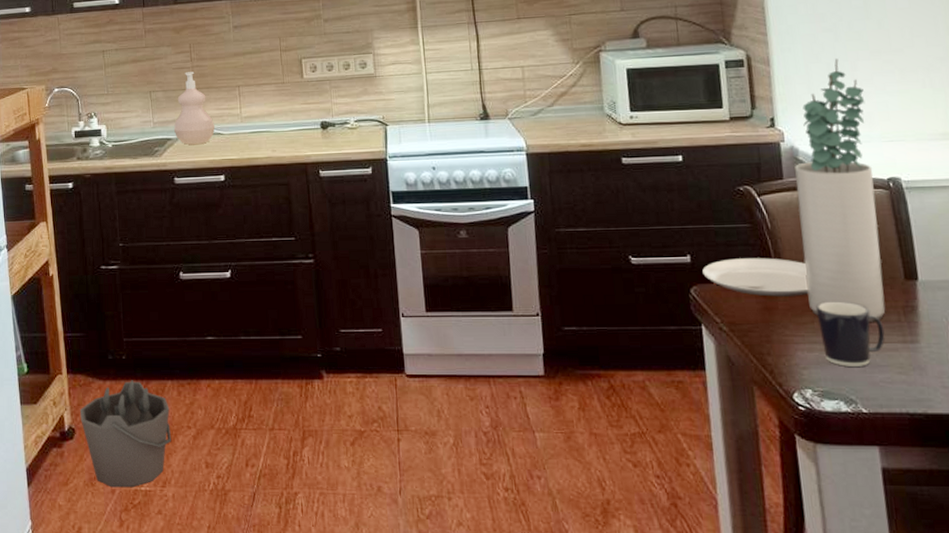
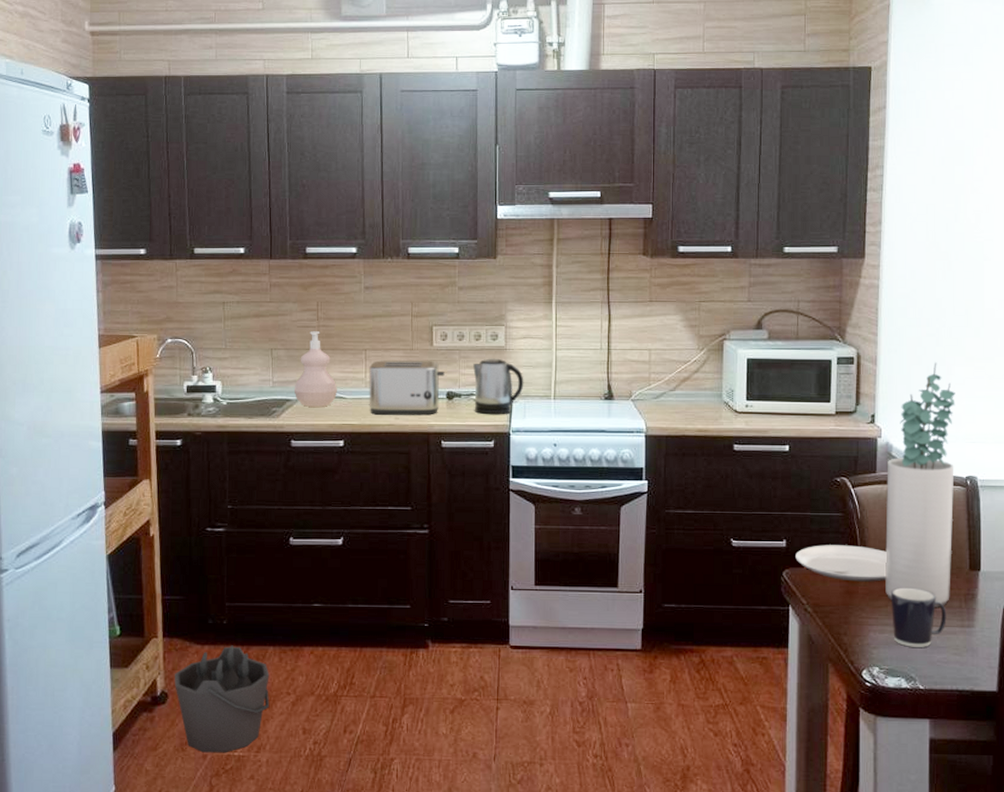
toaster: none [243,93,317,148] -> present [369,360,445,415]
kettle: none [344,86,397,142] -> present [473,358,524,415]

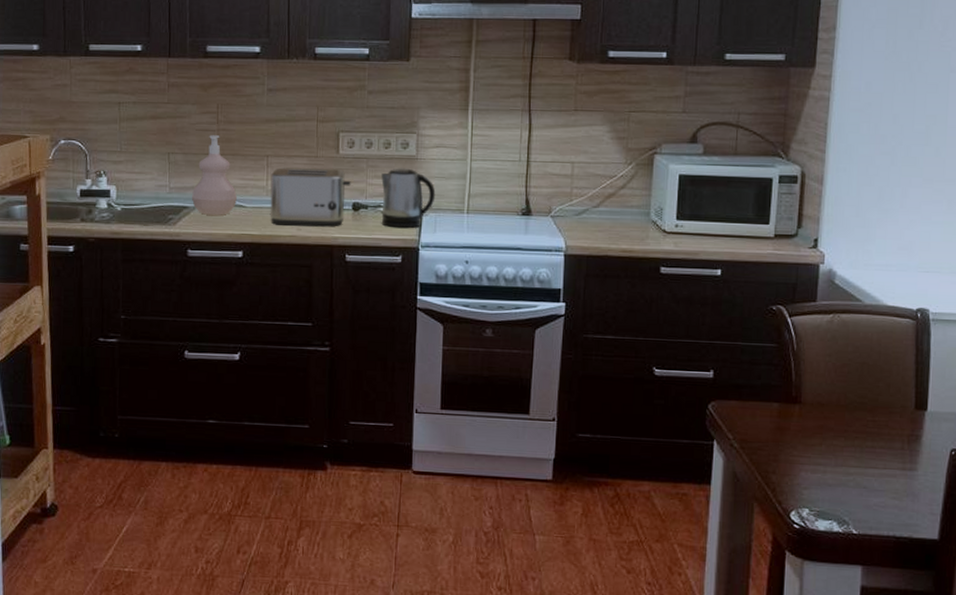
bucket: present [174,645,270,753] -> none [64,459,162,568]
plate: present [796,545,887,582] -> none [723,377,824,419]
vase: present [885,362,956,607] -> none [820,183,910,448]
mug: present [890,587,947,647] -> none [825,425,887,490]

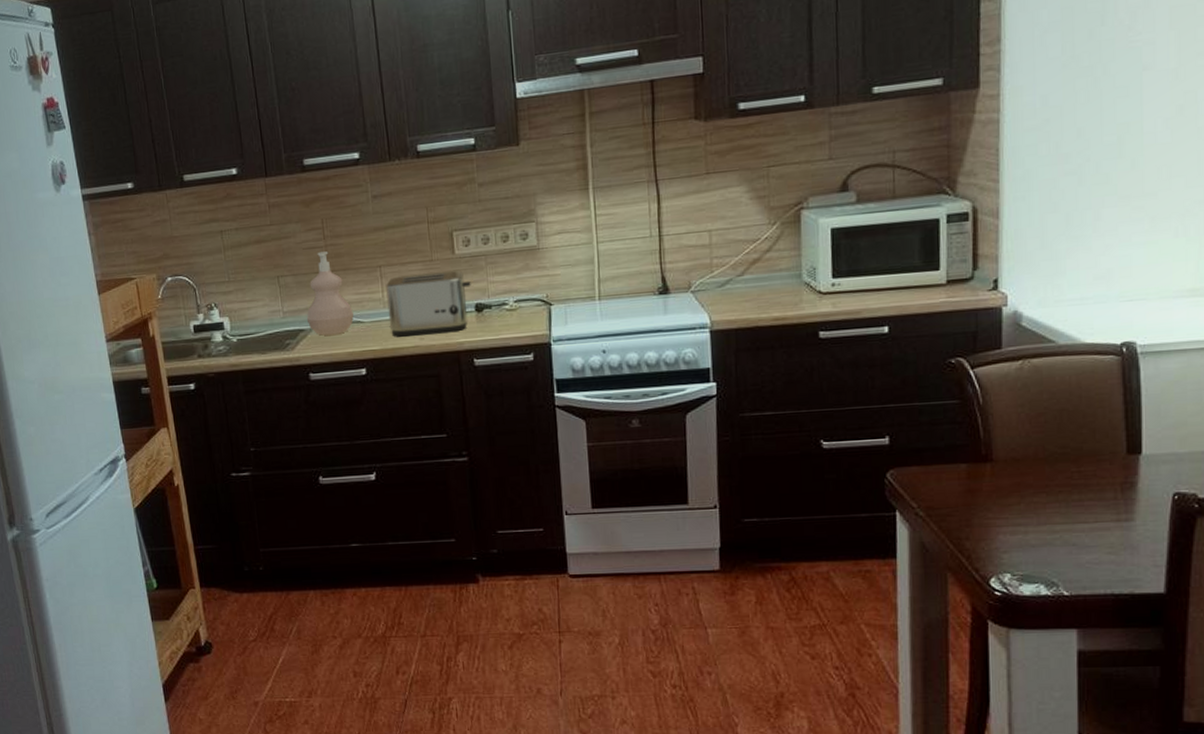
kettle: present [381,168,436,229] -> none [502,260,563,325]

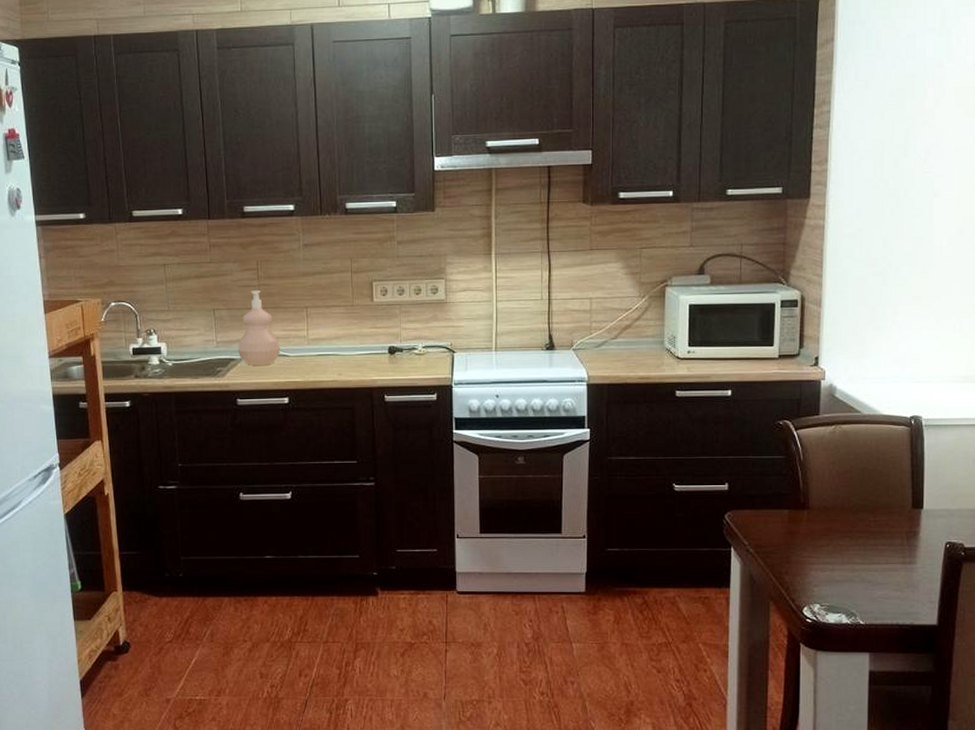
toaster: present [386,271,471,337] -> none [311,316,386,371]

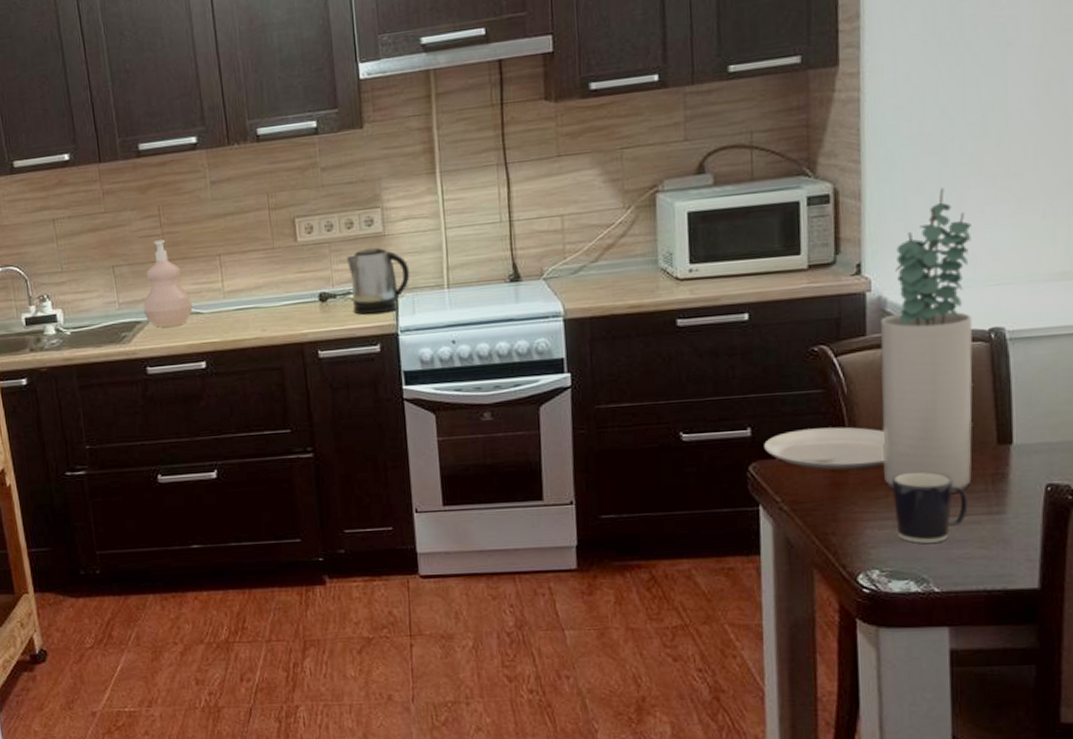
kettle: none [414,312,465,368] -> present [347,247,410,315]
plate: none [738,487,829,522] -> present [764,427,885,471]
vase: none [827,302,901,545] -> present [880,188,973,493]
mug: none [832,527,888,584] -> present [891,471,968,543]

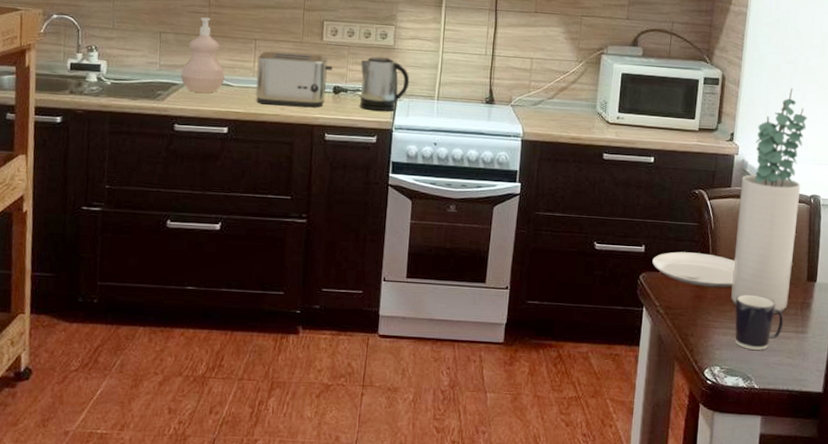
toaster: none [226,259,314,329] -> present [255,51,333,108]

